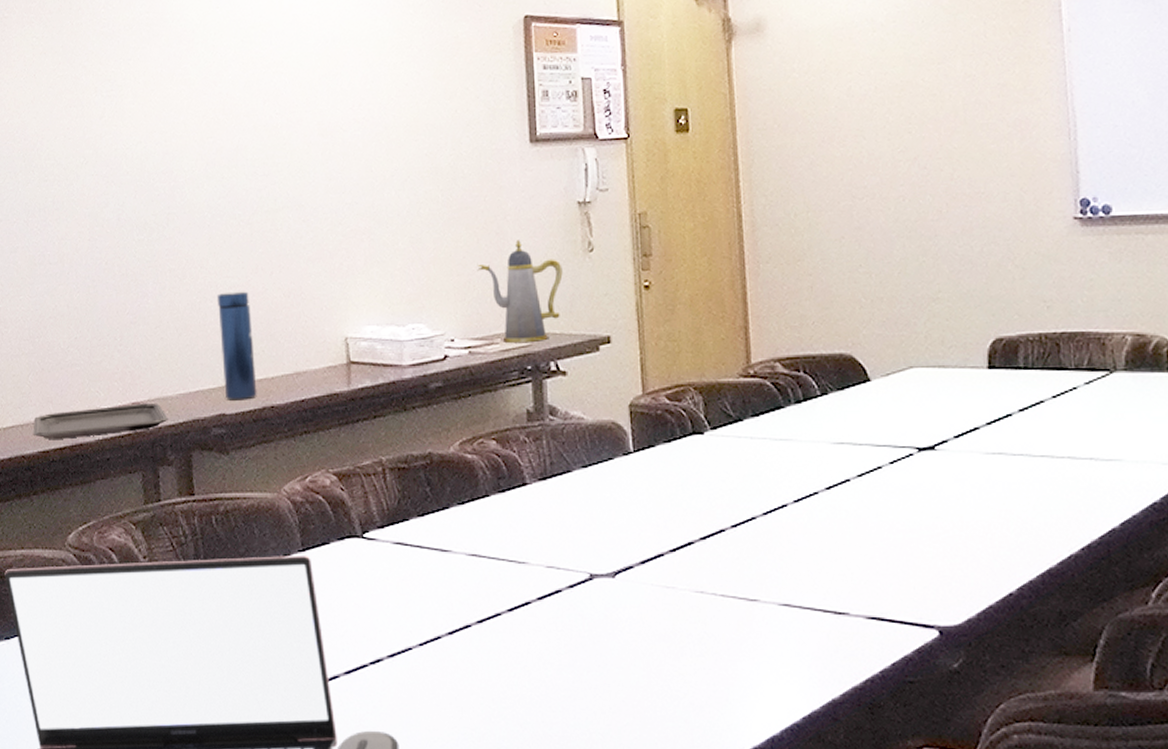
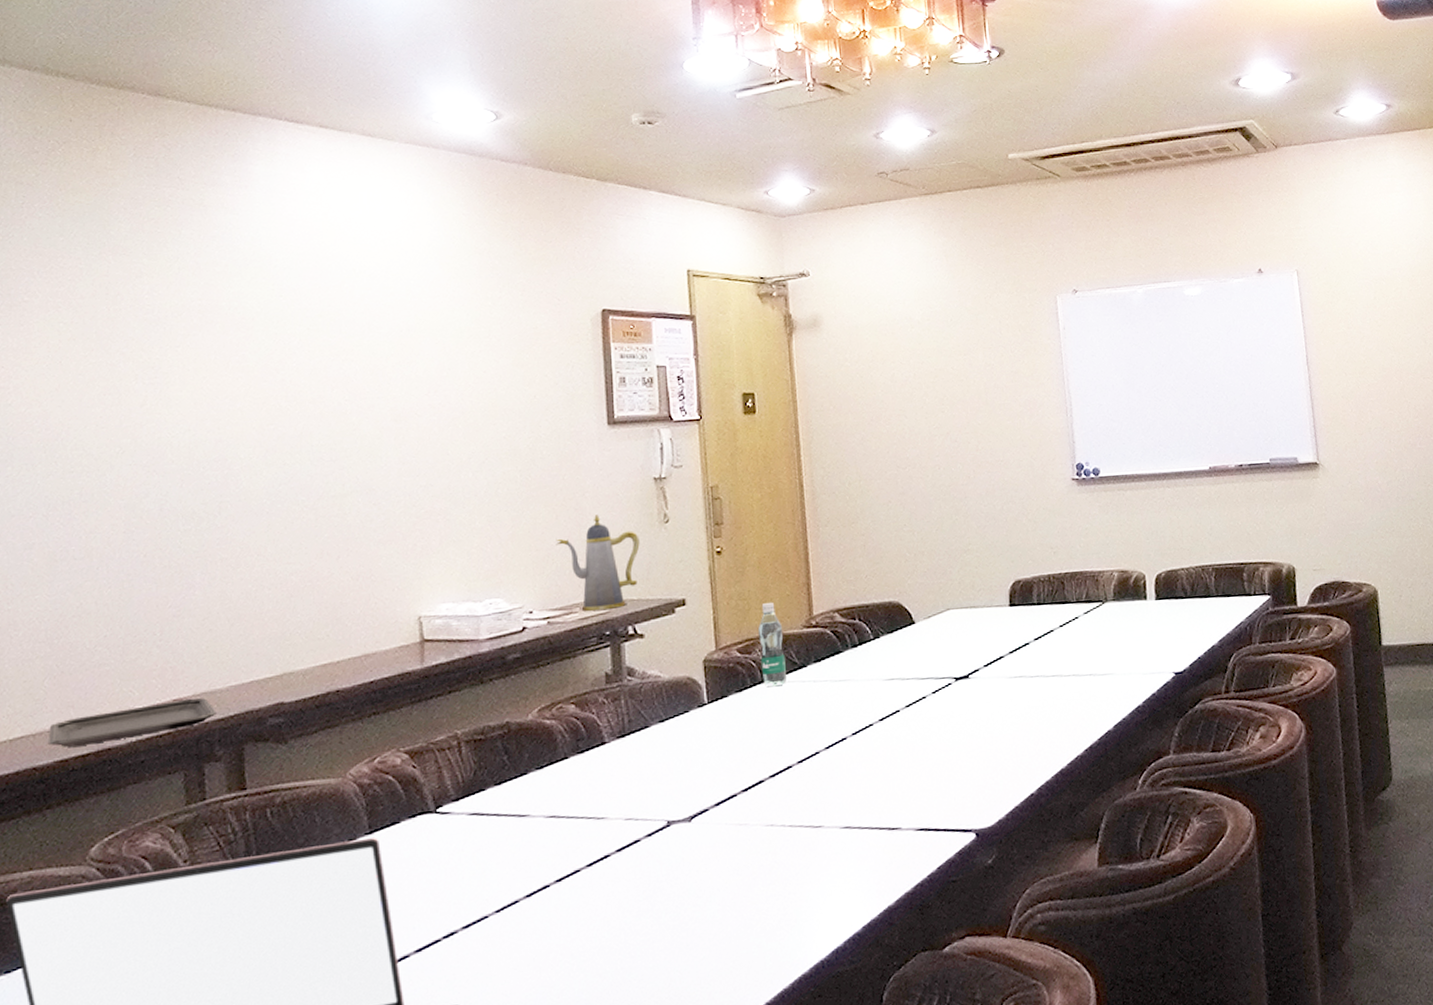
thermos: present [216,291,257,401] -> none [275,576,320,688]
bottle: none [688,345,720,440] -> present [757,602,786,688]

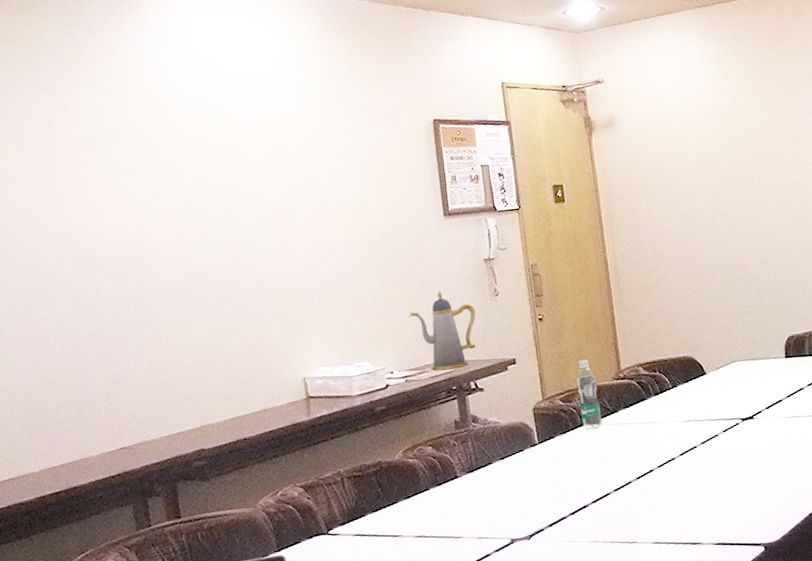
tray: present [49,698,217,747] -> none [29,446,154,487]

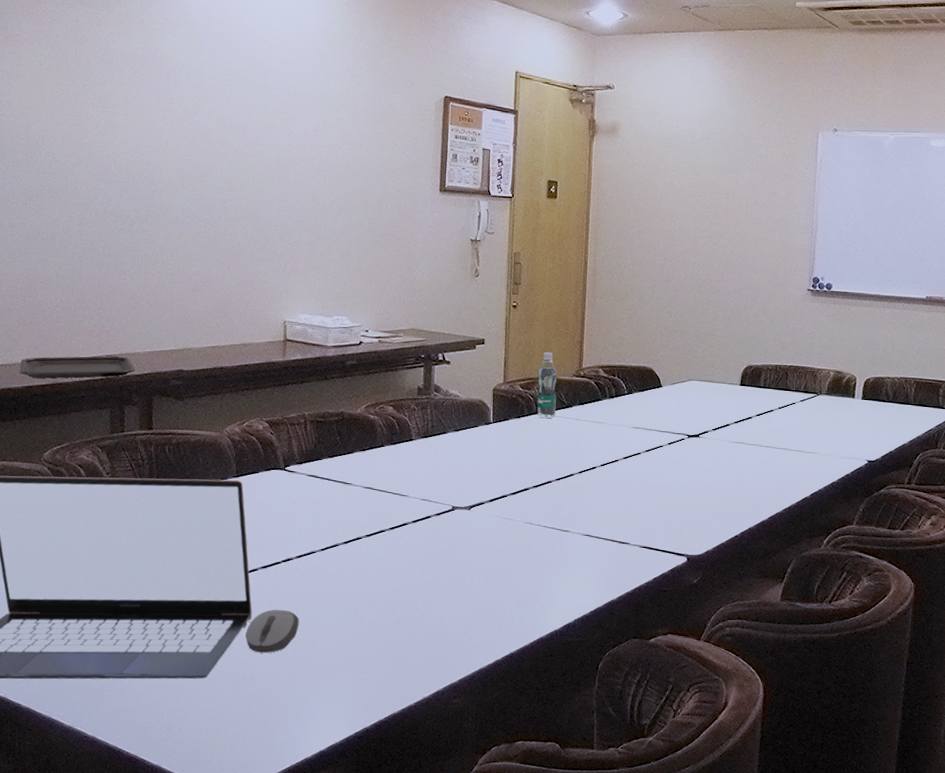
tray: none [29,446,154,487] -> present [20,356,136,378]
coffee pot: present [408,291,476,371] -> none [391,262,455,339]

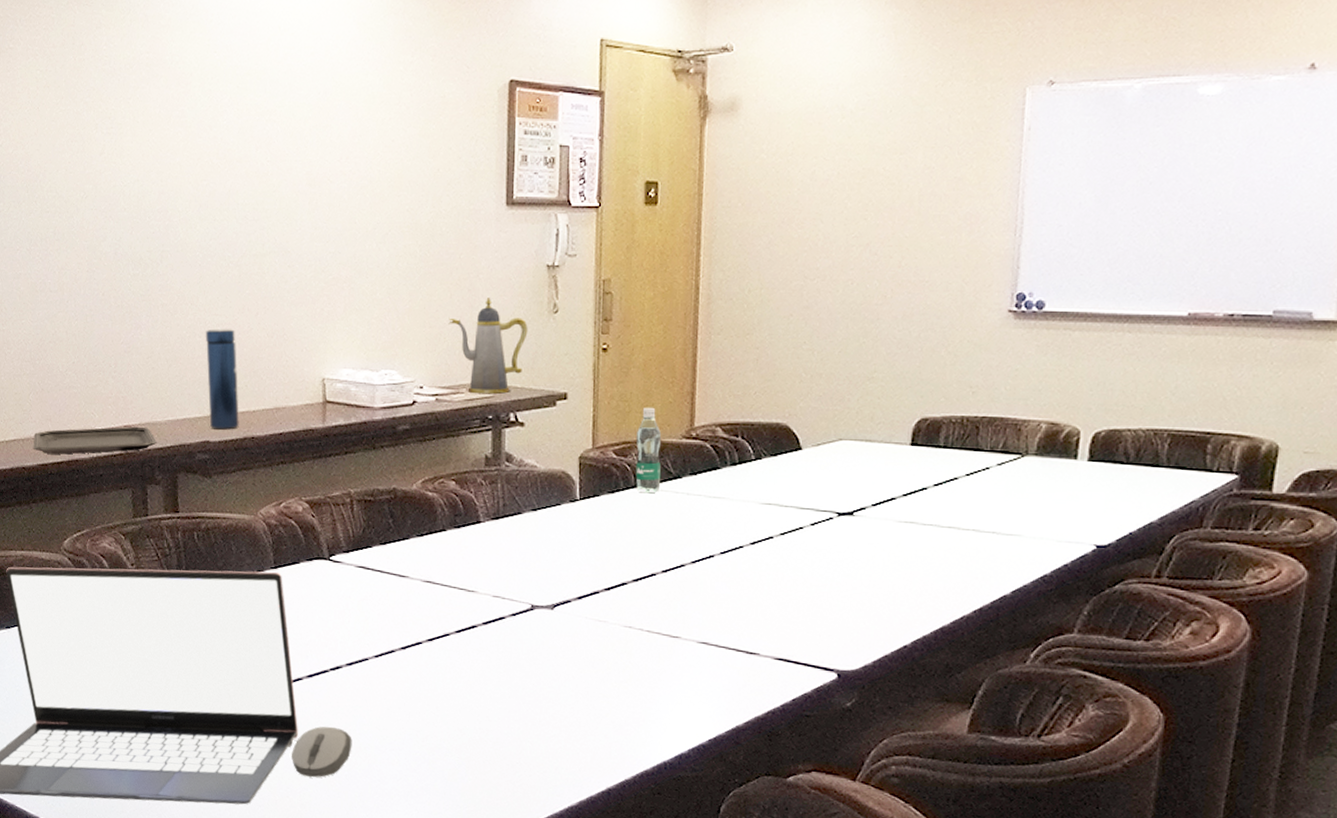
thermos: none [183,277,210,361] -> present [205,329,239,430]
coffee pot: none [391,262,455,339] -> present [448,298,528,395]

